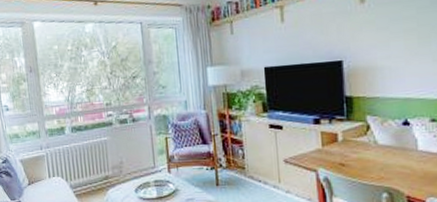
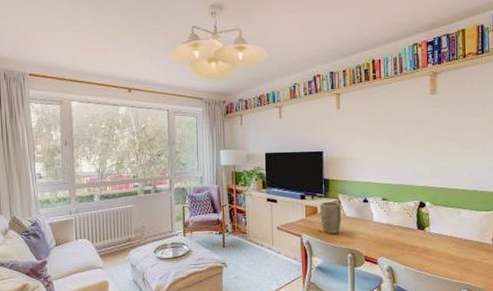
plant pot: none [341,125,373,168] -> present [320,201,342,234]

